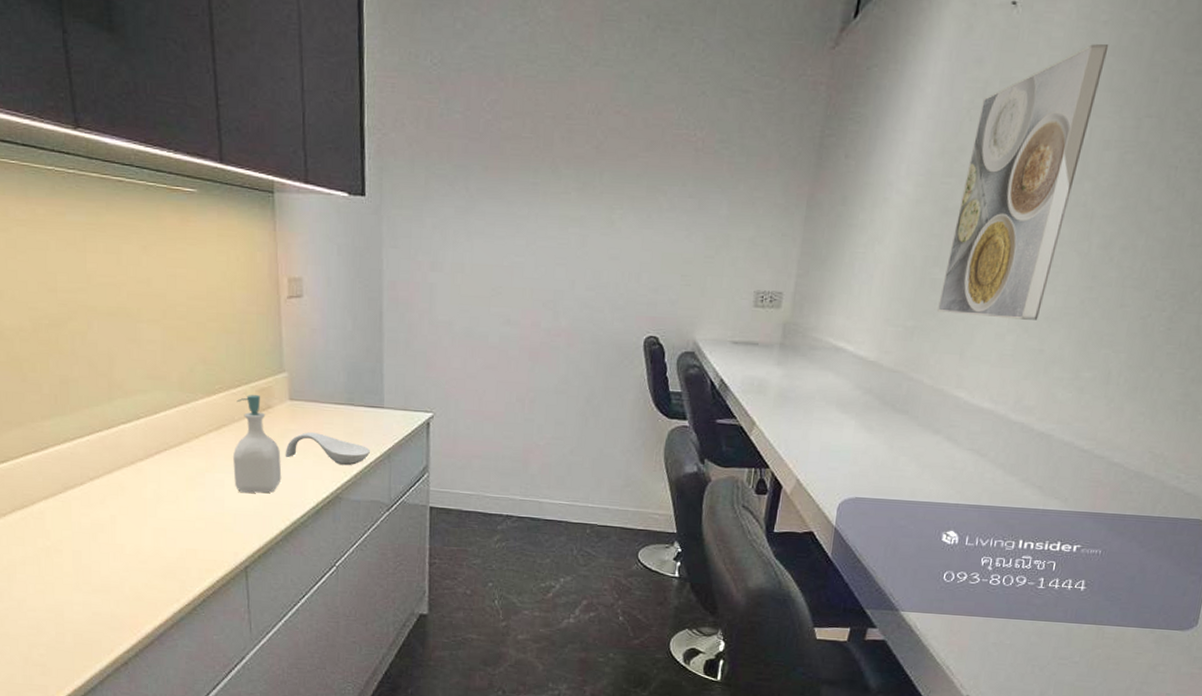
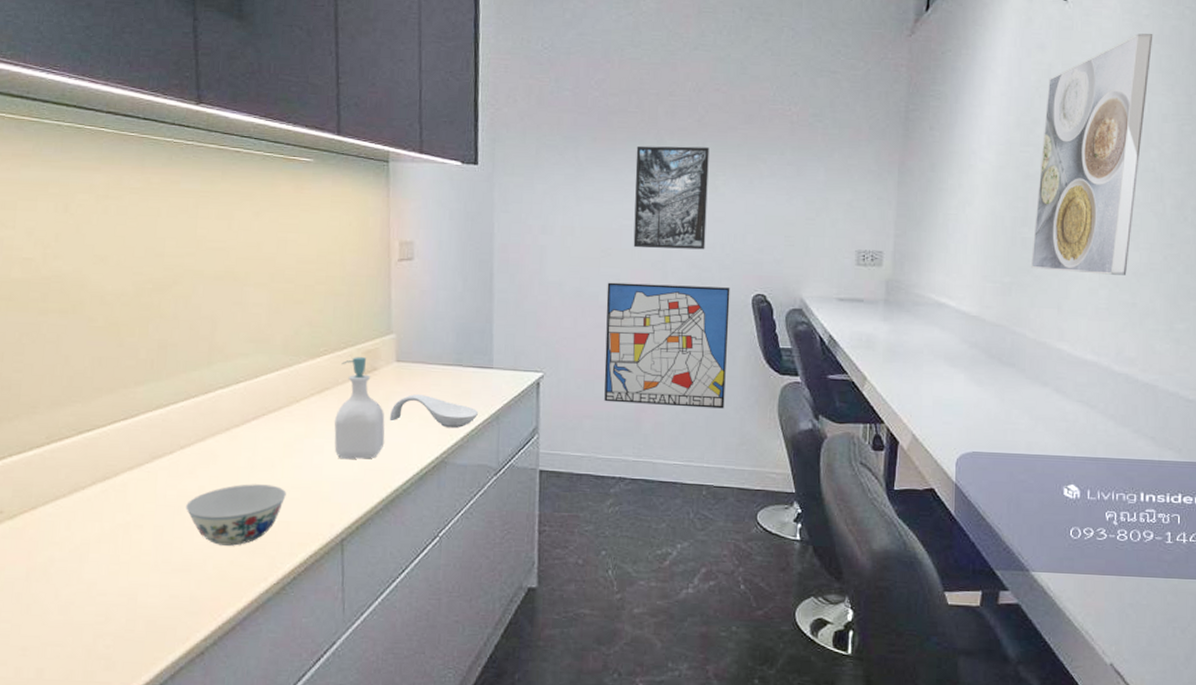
bowl: none [100,514,192,570] -> present [186,484,287,546]
wall art: none [493,322,622,451] -> present [604,282,730,409]
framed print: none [524,175,607,289] -> present [633,145,709,250]

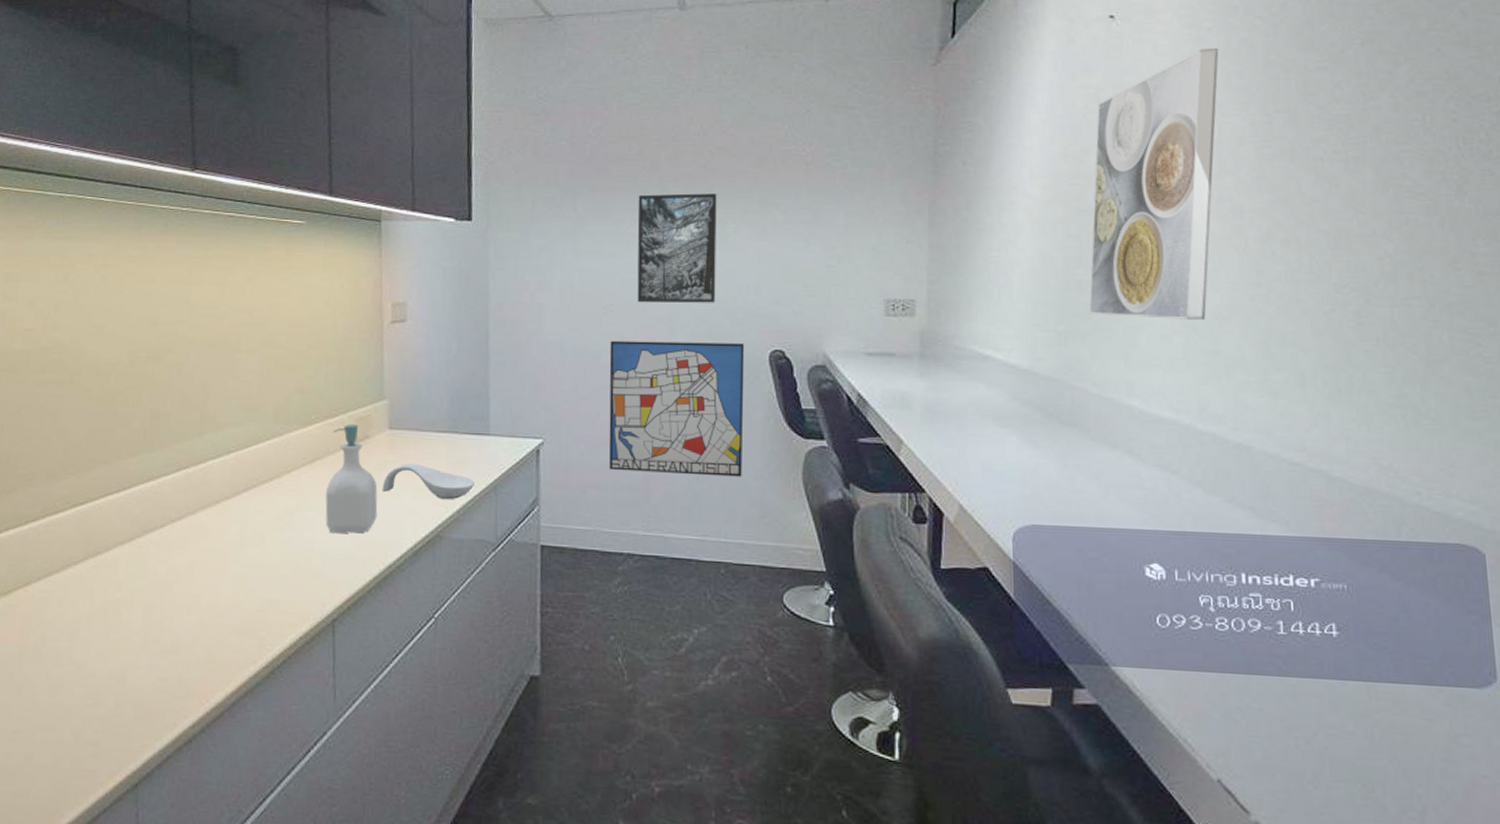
bowl: present [186,484,287,546] -> none [175,559,277,626]

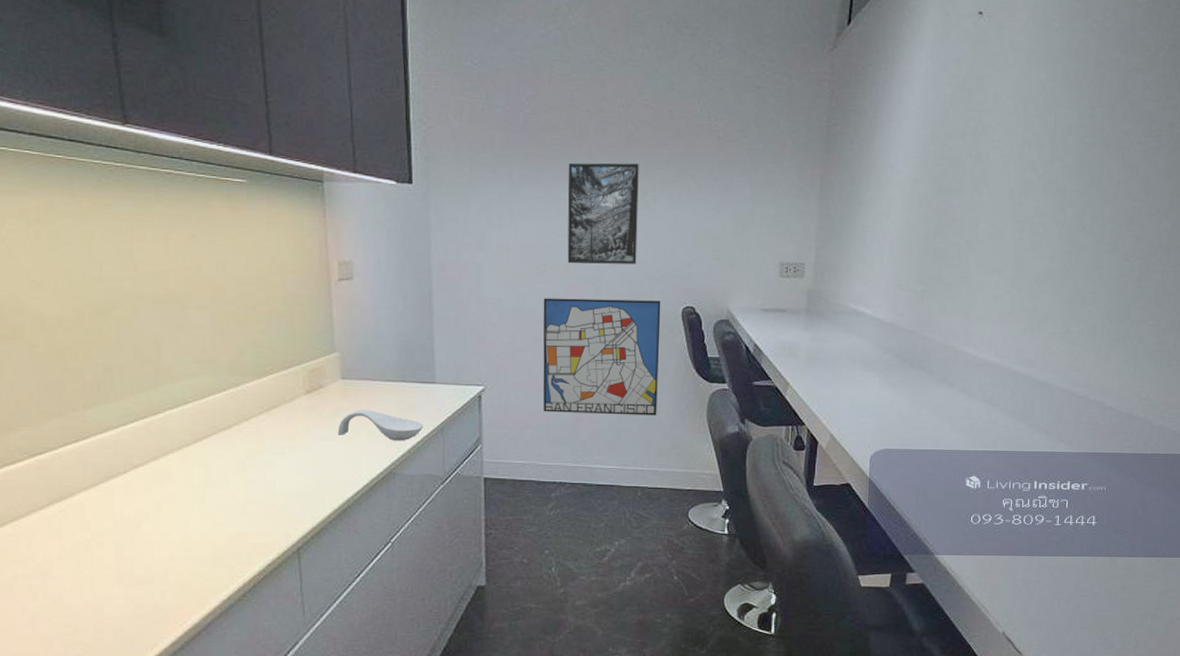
soap bottle: present [325,424,378,533] -> none [283,375,335,473]
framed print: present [1089,47,1219,320] -> none [942,46,1062,282]

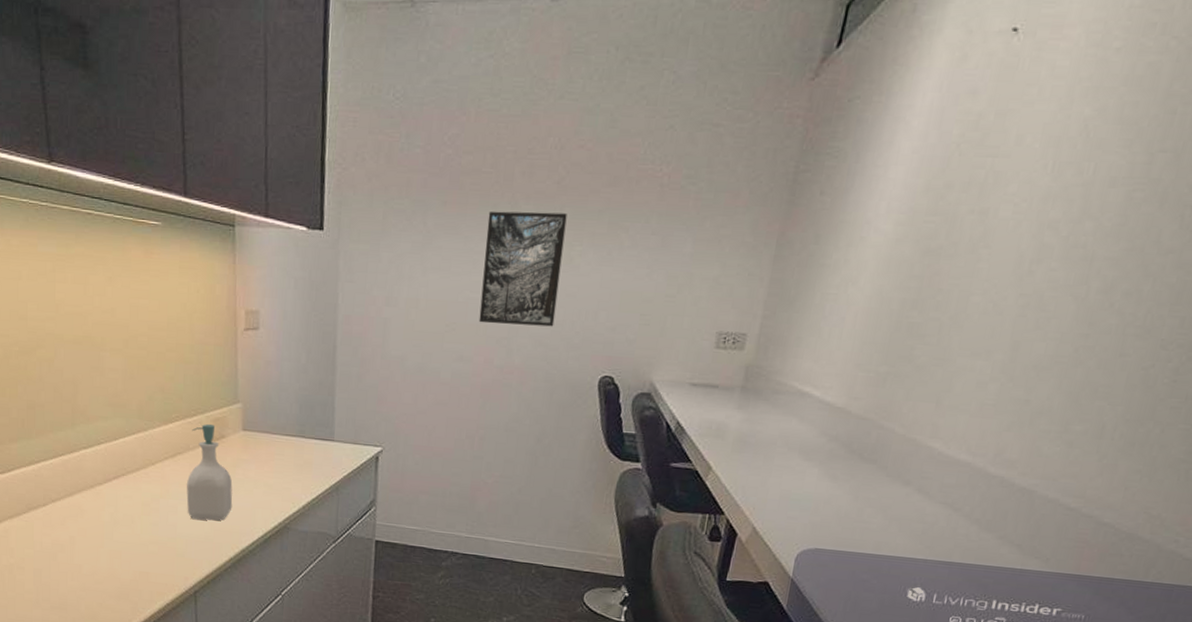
soap bottle: none [283,375,335,473] -> present [186,424,233,521]
spoon rest: present [337,410,424,441] -> none [236,462,320,497]
wall art: present [543,298,661,416] -> none [441,358,577,492]

